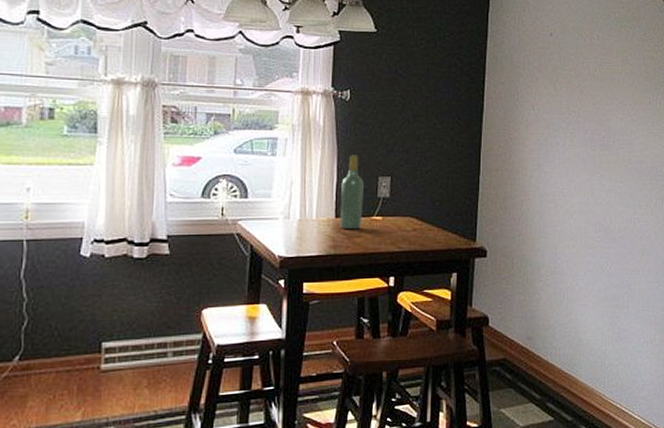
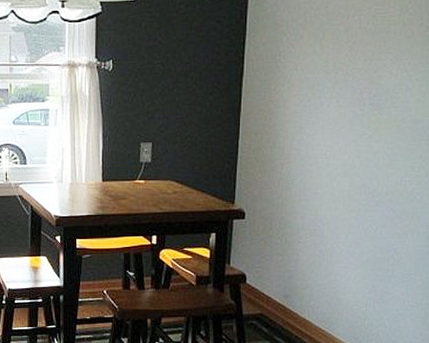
wine bottle: present [339,155,364,230] -> none [106,122,127,193]

